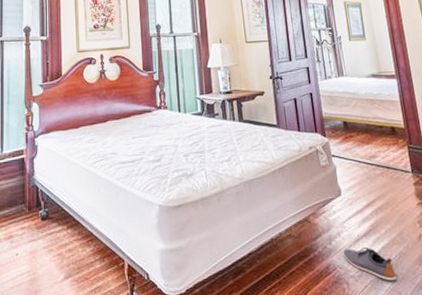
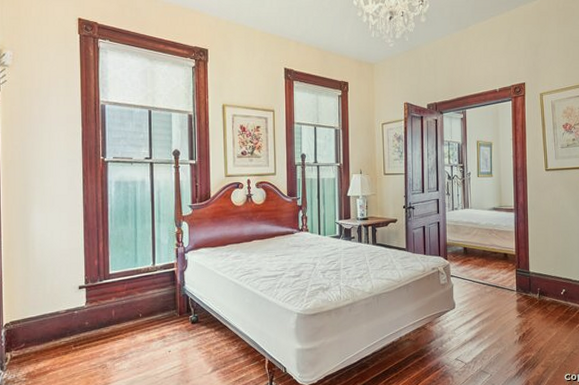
shoe: present [343,246,398,282] -> none [451,349,493,376]

